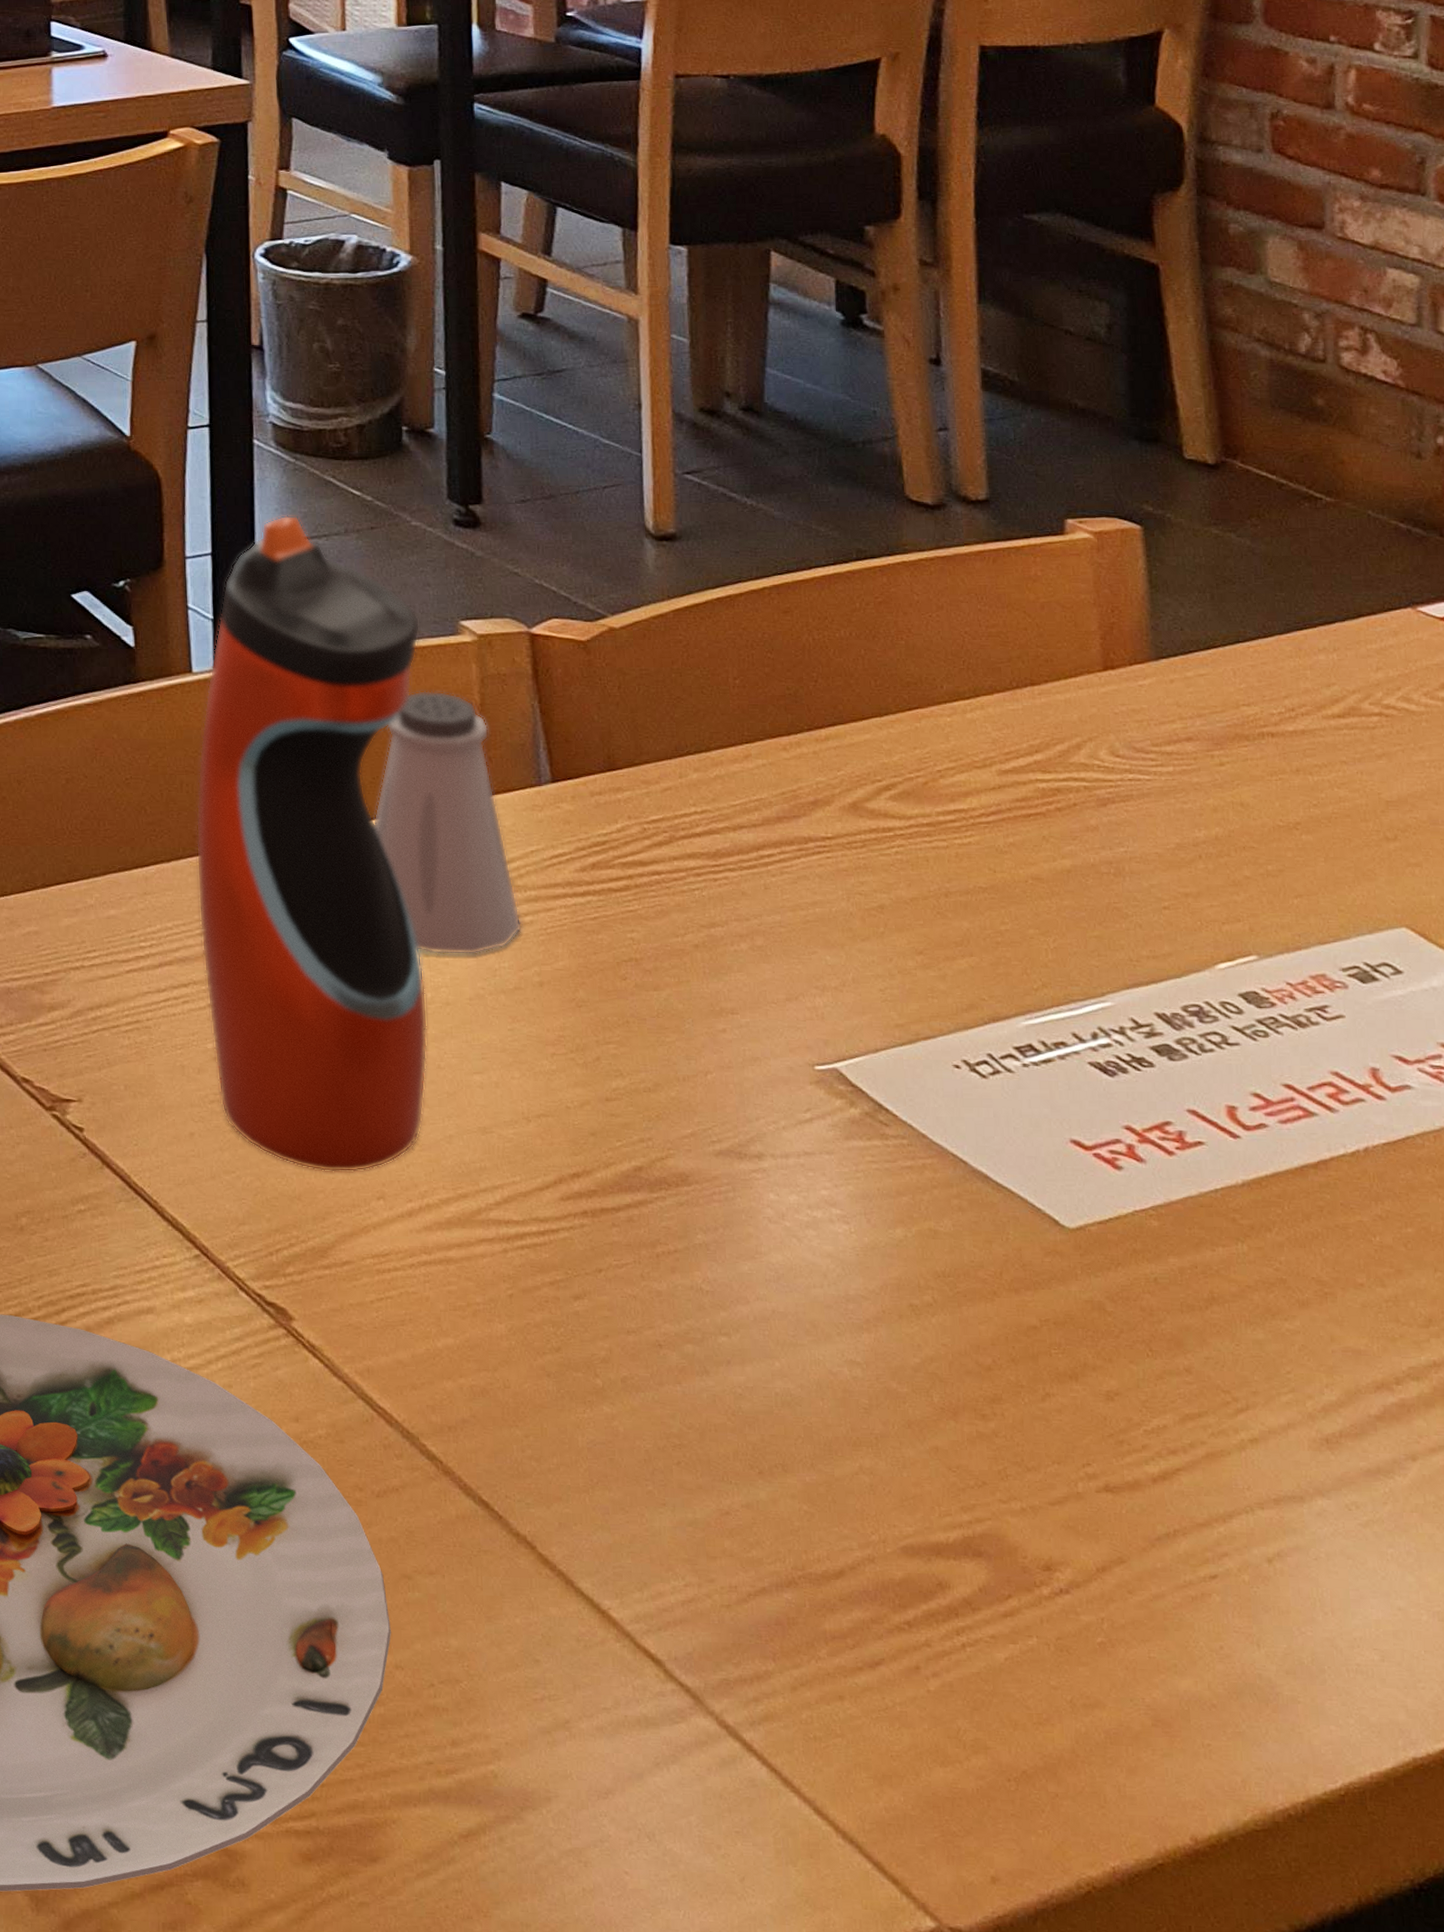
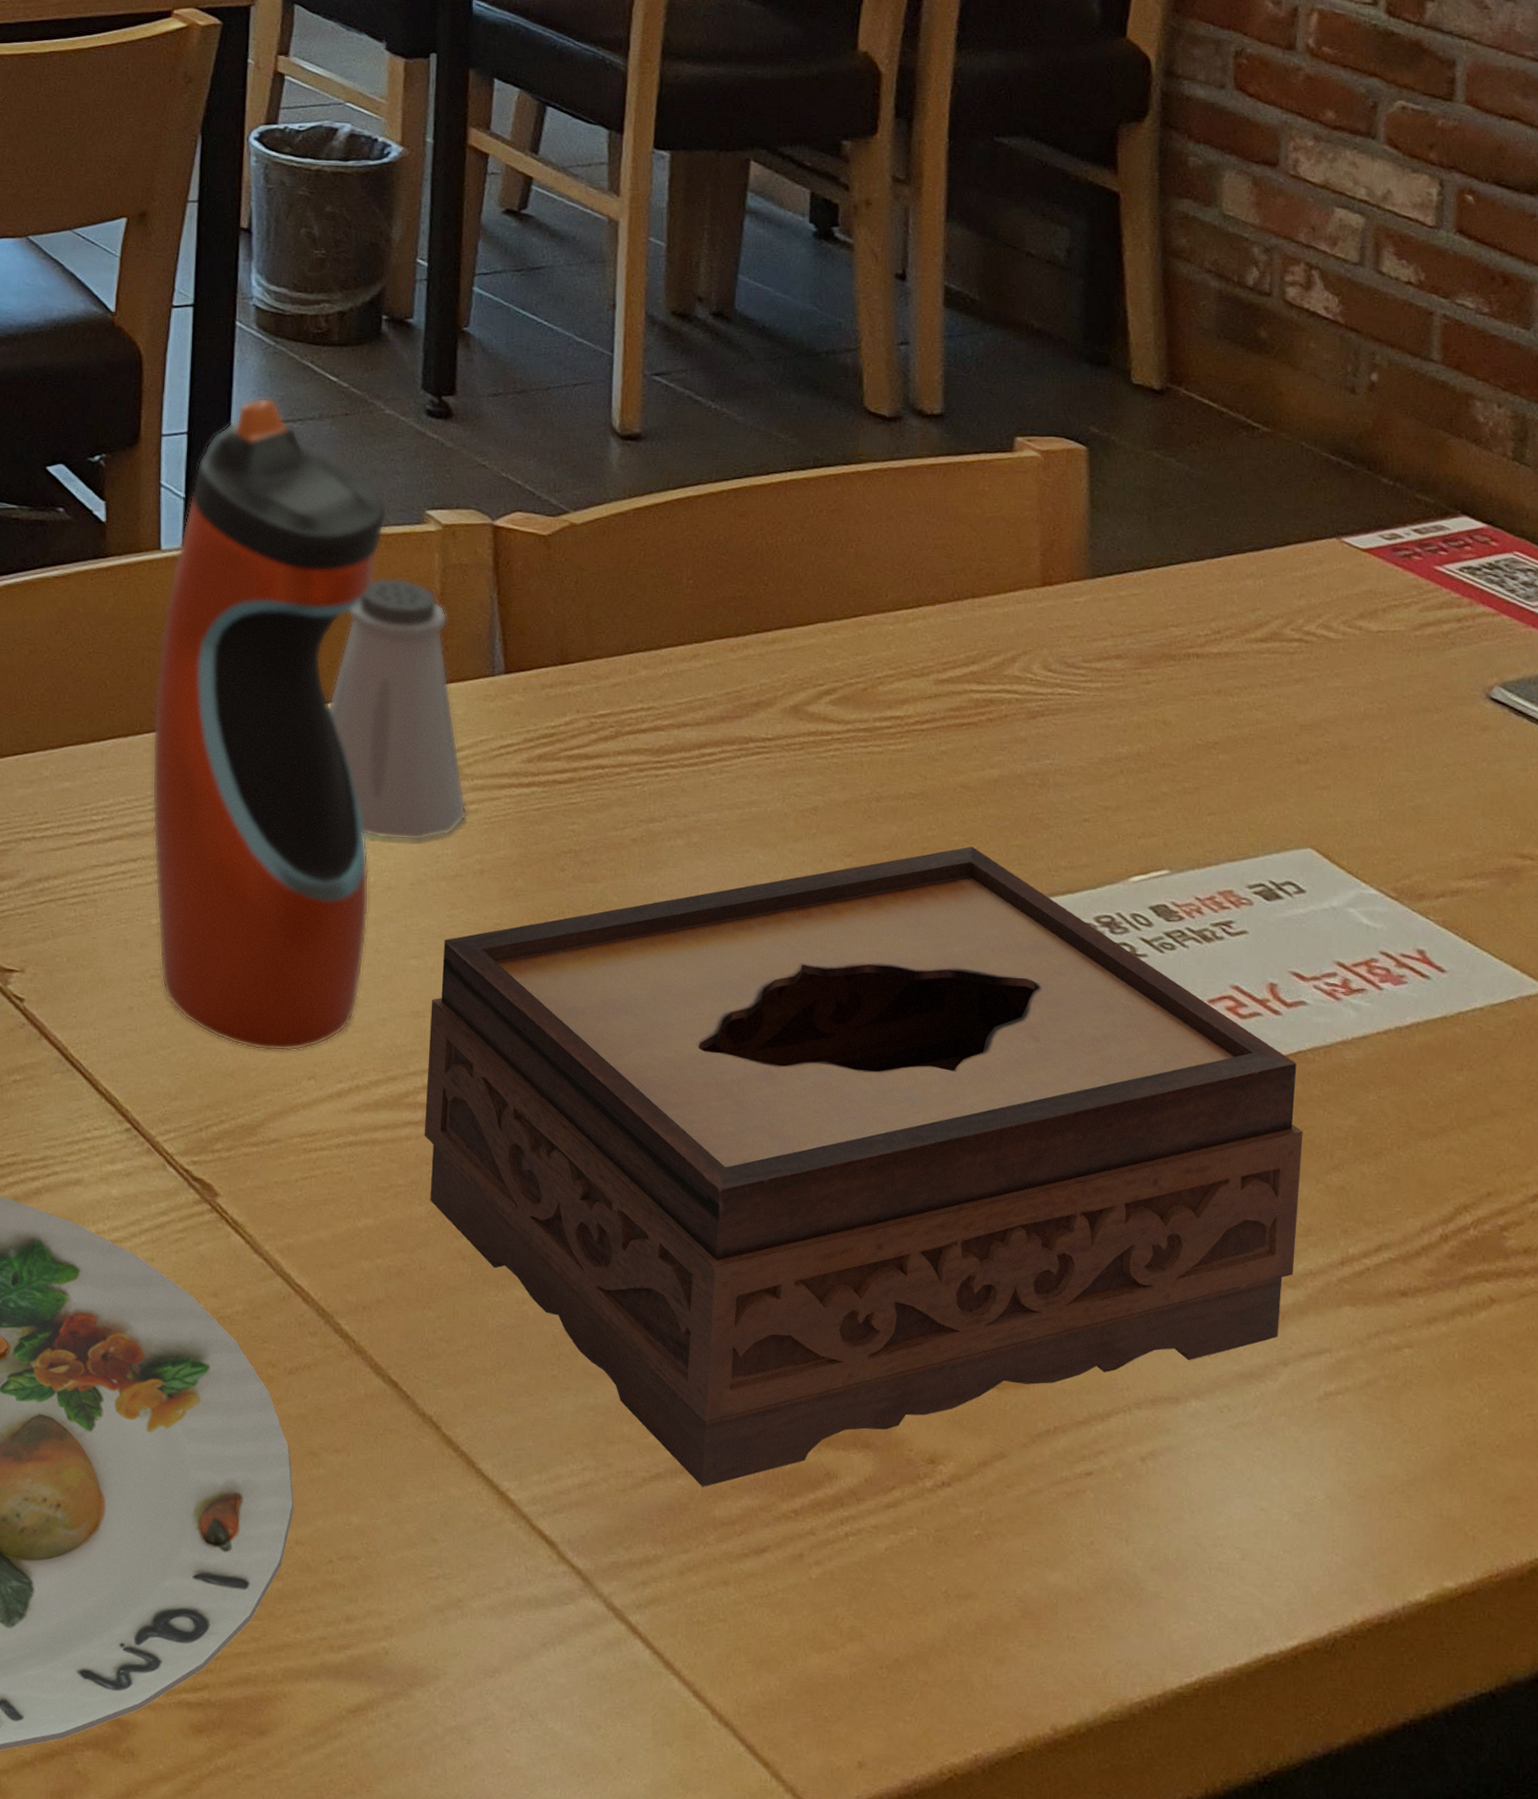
tissue box: none [498,939,1417,1601] -> present [424,846,1303,1487]

